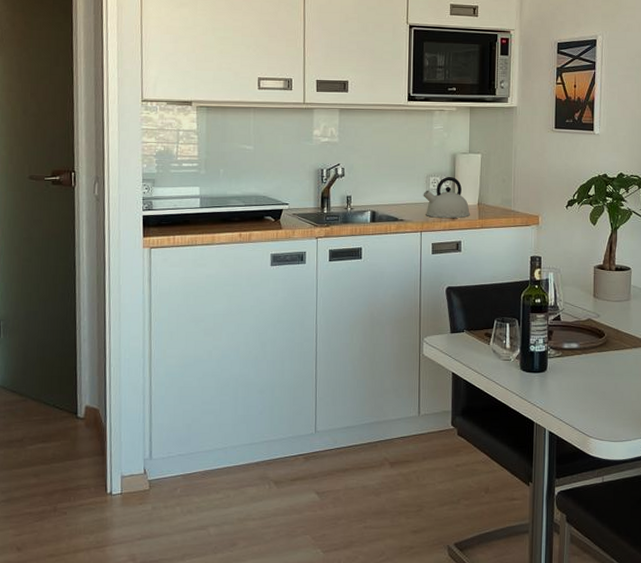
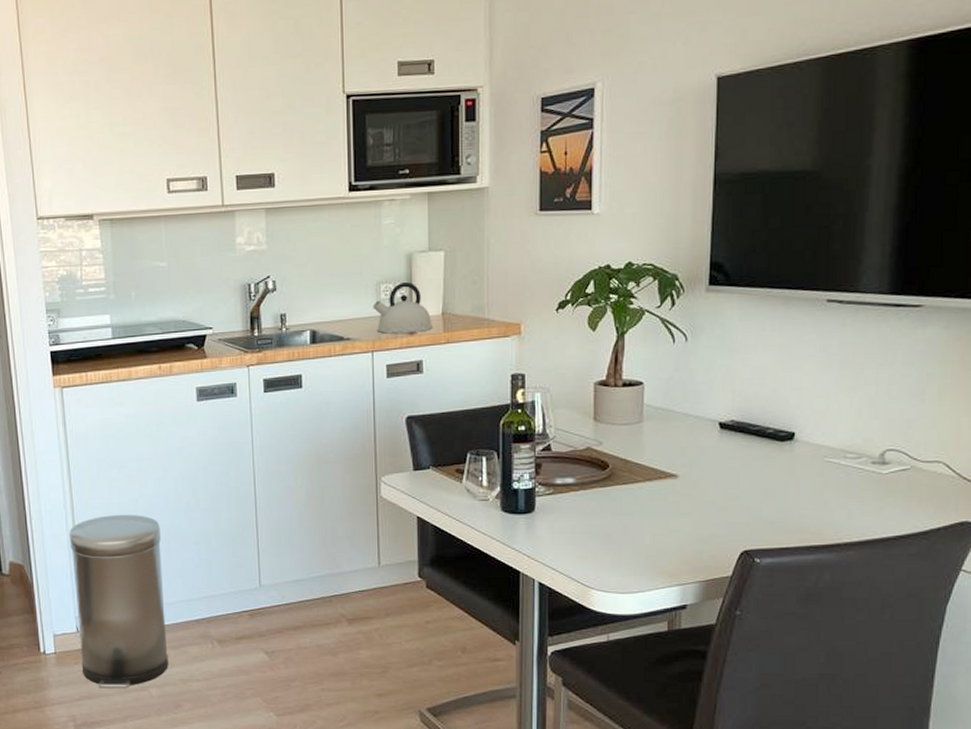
pedal bin: none [144,365,230,528] -> present [68,515,168,689]

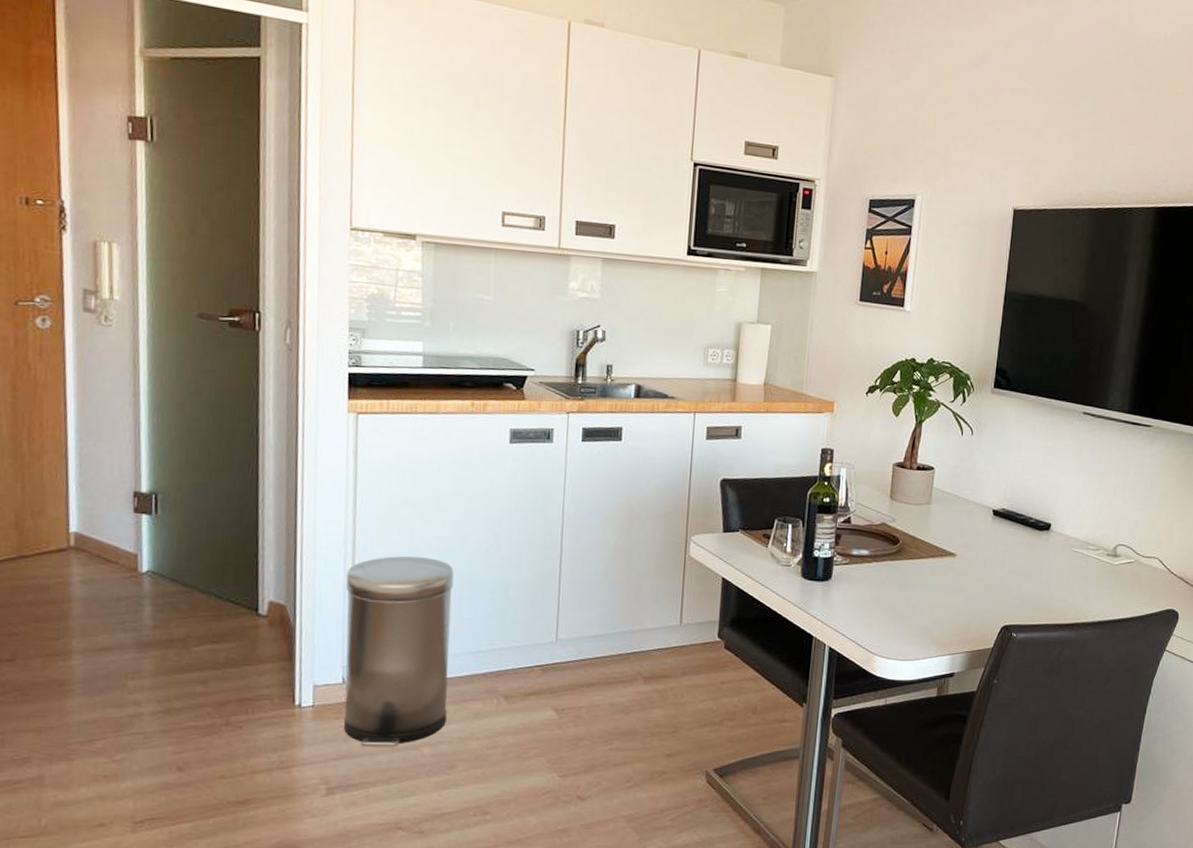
kettle: present [373,281,434,335] -> none [699,349,755,400]

